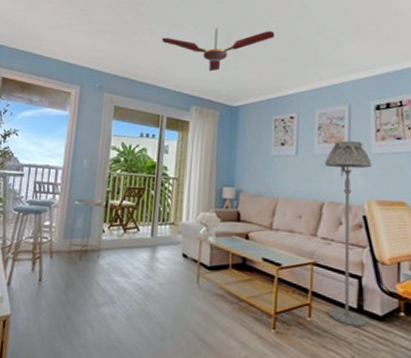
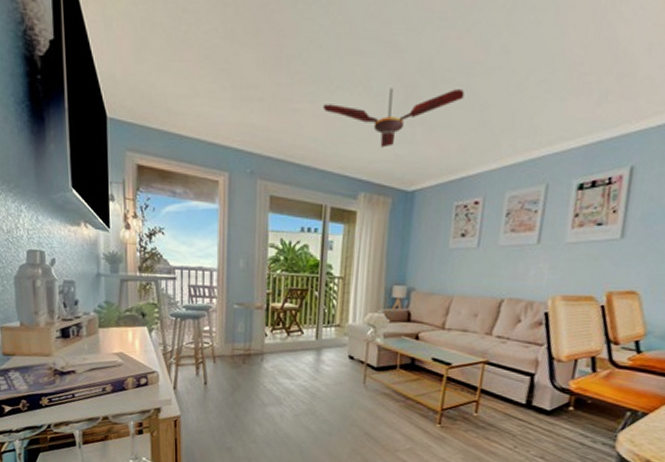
floor lamp: present [325,141,371,327] -> none [495,229,563,421]

